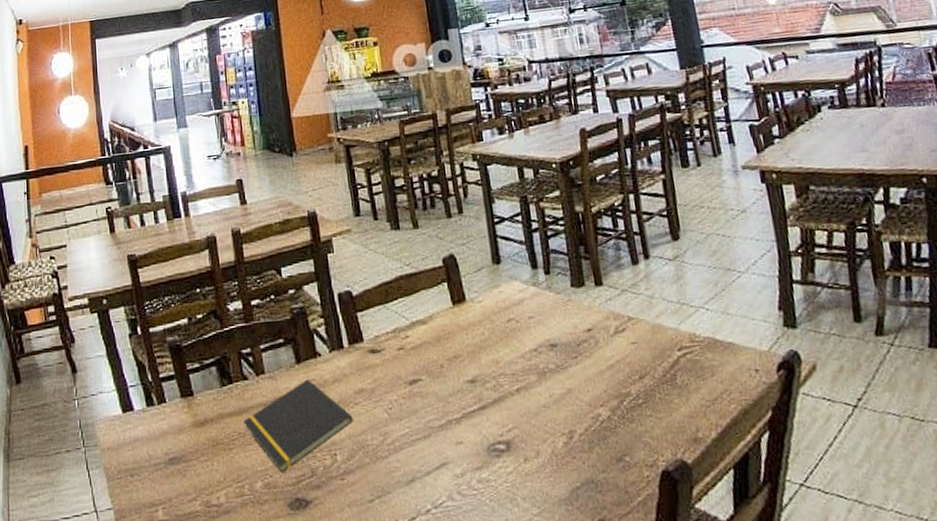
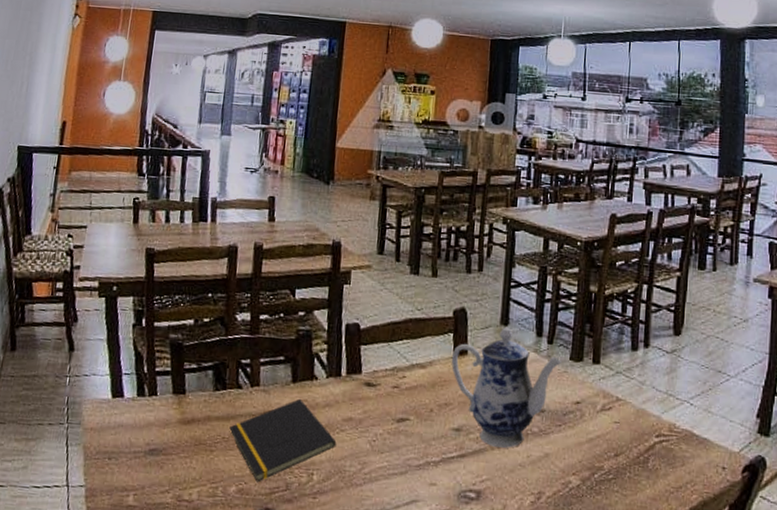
teapot: none [450,266,563,392] -> present [451,327,561,448]

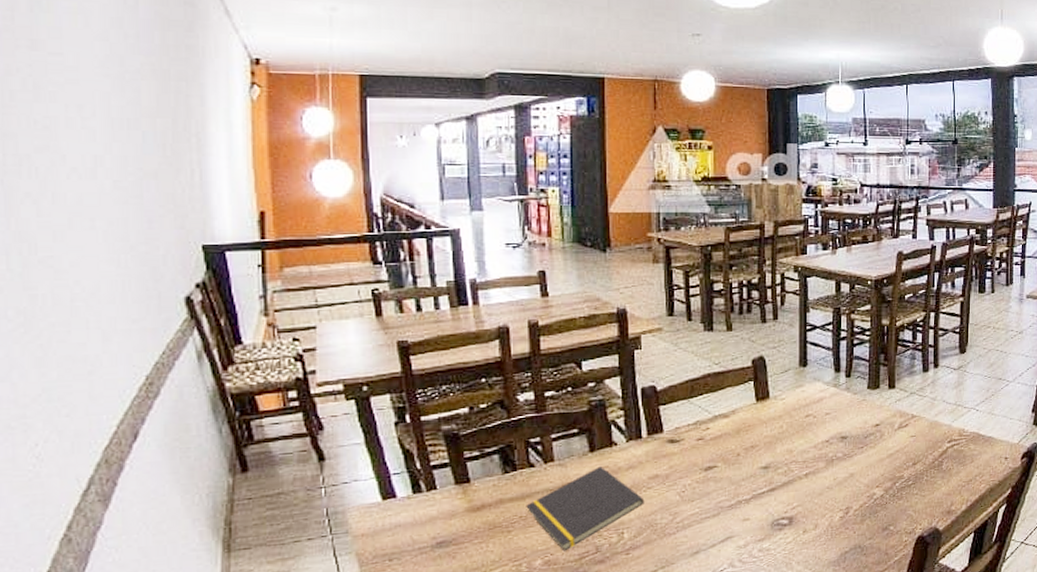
teapot: present [451,327,561,448] -> none [753,368,860,477]

